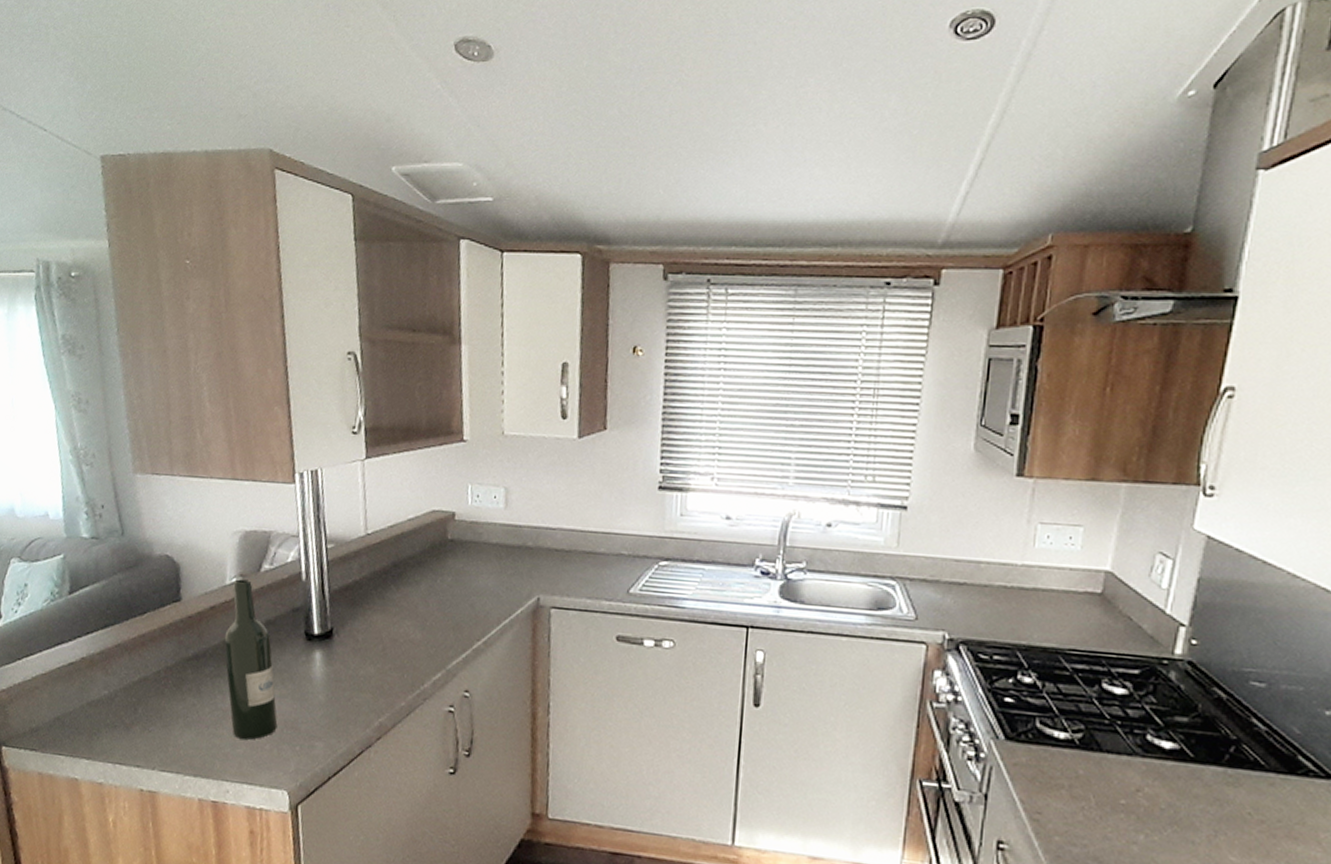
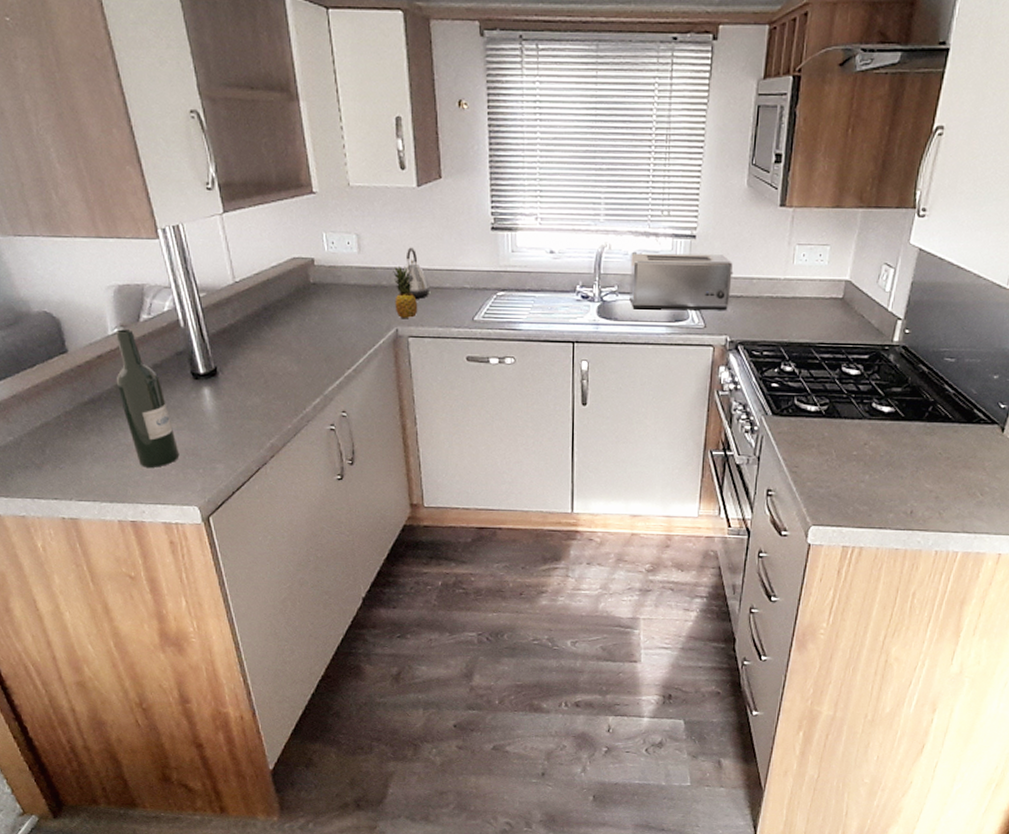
fruit: none [539,525,566,587] -> present [393,265,418,319]
kettle: none [554,505,582,564] -> present [404,247,431,299]
toaster: none [820,523,955,601] -> present [629,253,734,311]

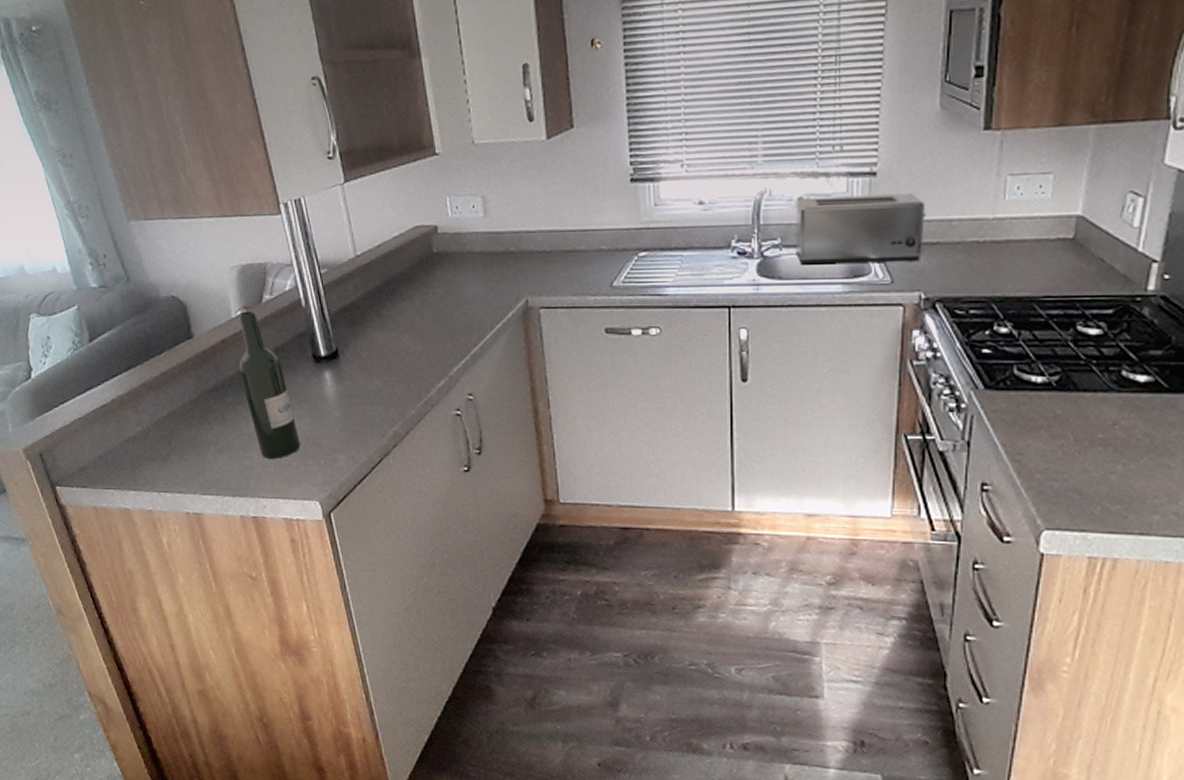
fruit: present [393,265,418,319] -> none [522,228,550,288]
kettle: present [404,247,431,299] -> none [534,207,563,264]

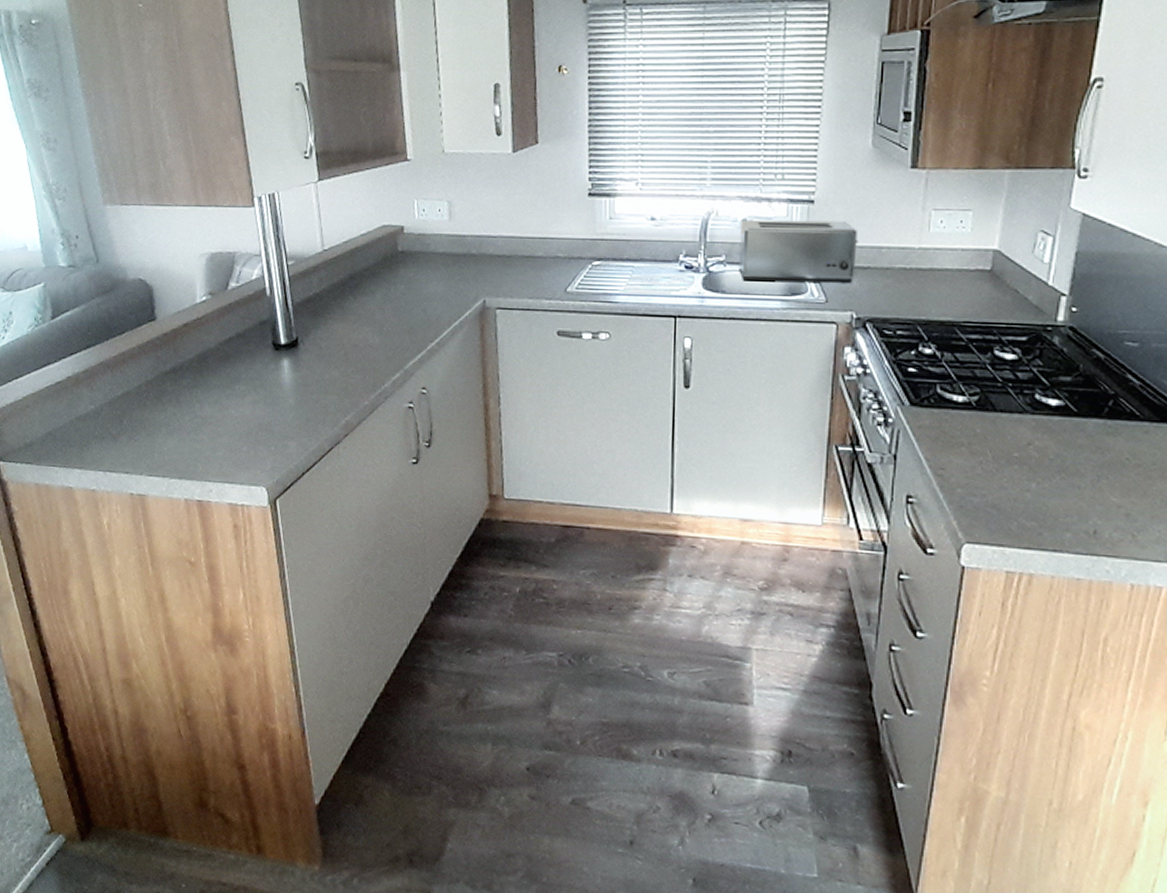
wine bottle: present [239,311,301,459] -> none [198,297,253,443]

